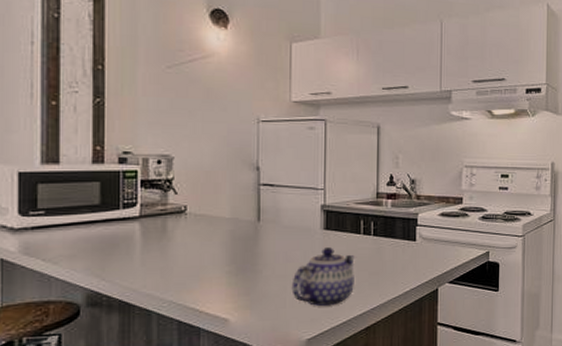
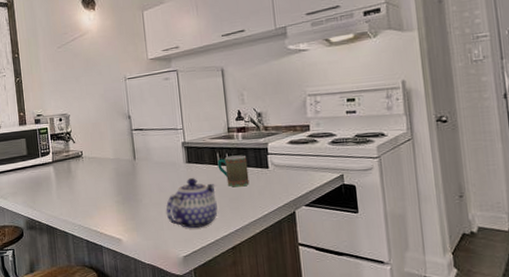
mug: none [360,224,394,260] -> present [217,155,250,187]

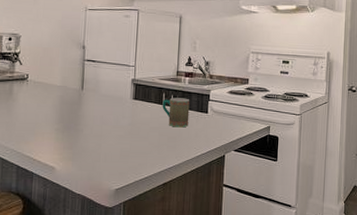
teapot: present [166,177,218,228] -> none [105,113,157,162]

